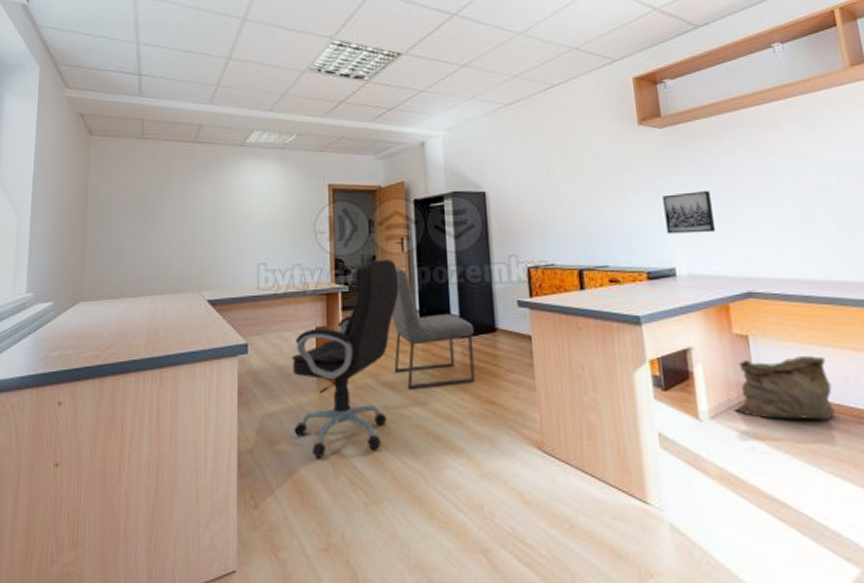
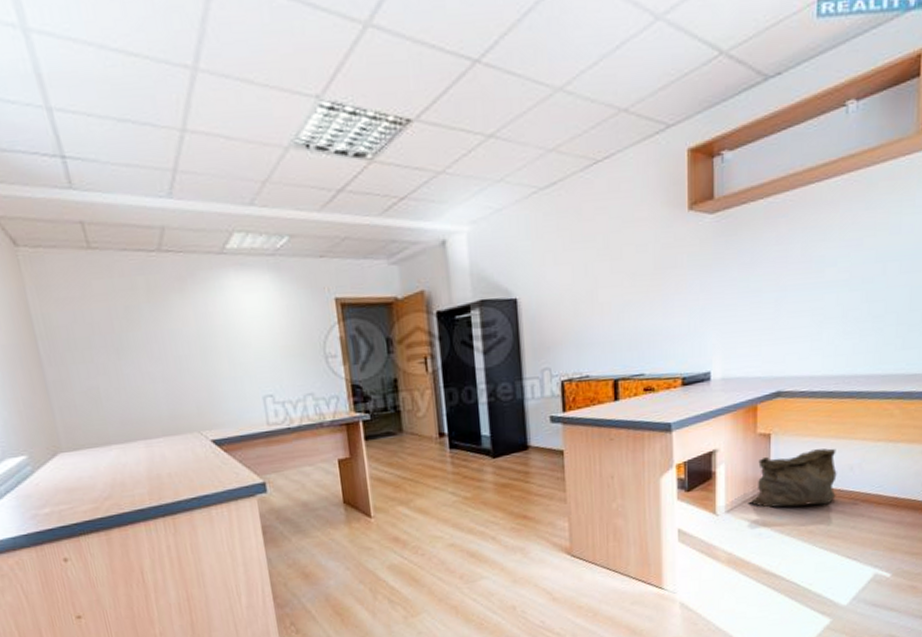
office chair: present [292,260,399,457] -> none [315,382,426,583]
chair: present [391,268,475,390] -> none [419,390,507,513]
wall art: present [663,191,716,234] -> none [706,286,756,336]

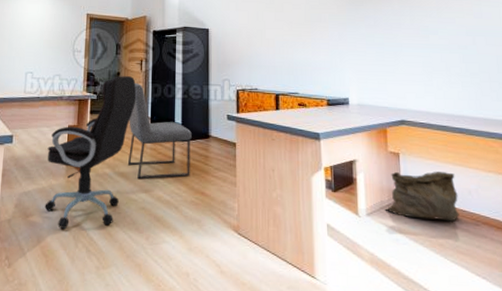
office chair: none [315,382,426,583] -> present [45,76,137,229]
chair: none [419,390,507,513] -> present [127,83,192,180]

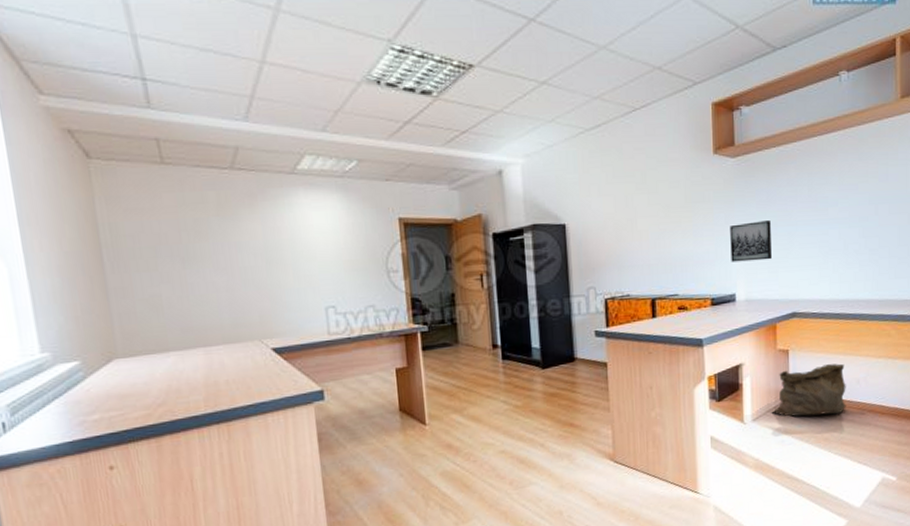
office chair: present [45,76,137,229] -> none [372,297,481,489]
chair: present [127,83,192,180] -> none [473,305,555,420]
wall art: none [343,40,381,73] -> present [730,221,773,262]

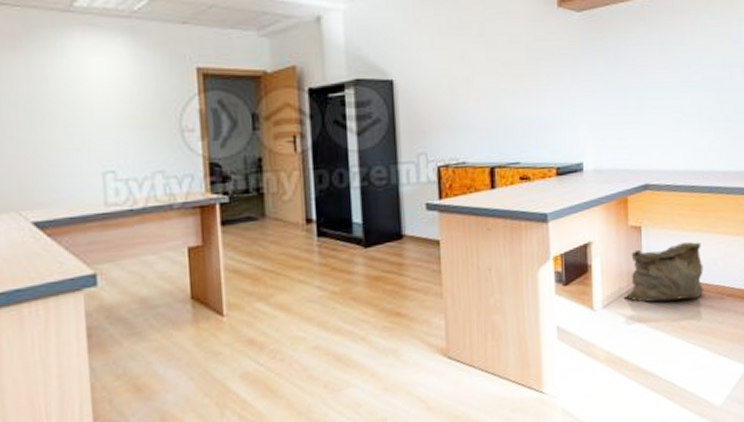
wall art: present [730,221,773,262] -> none [576,82,623,127]

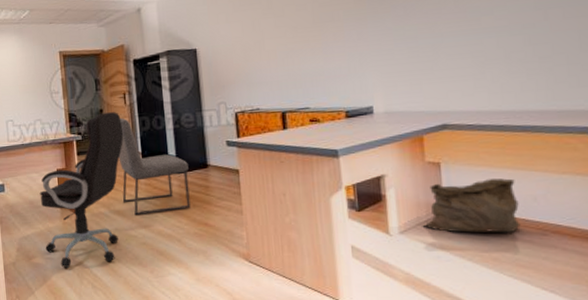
office chair: none [158,162,292,396] -> present [39,112,124,268]
chair: none [283,172,379,310] -> present [118,118,191,216]

